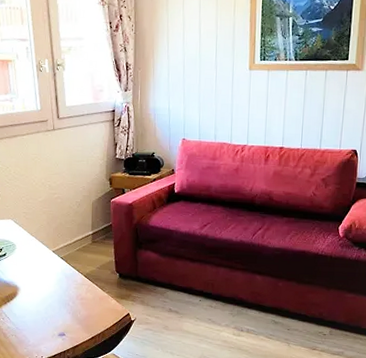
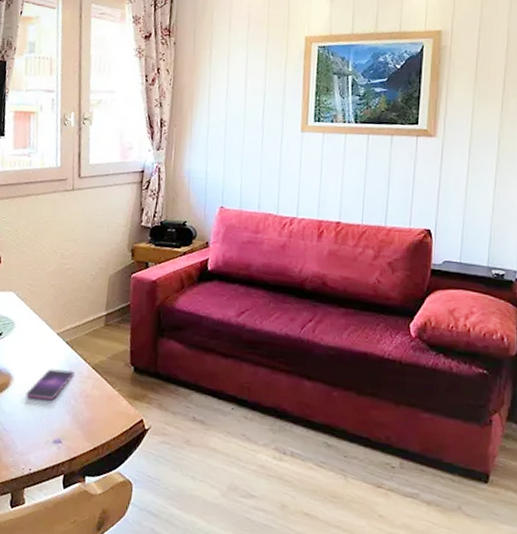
smartphone: none [32,279,70,304] -> present [25,369,75,401]

